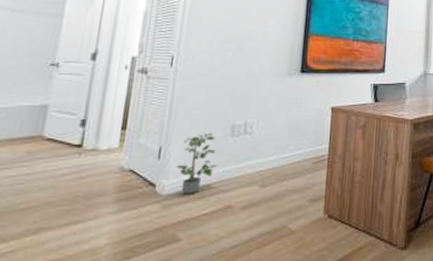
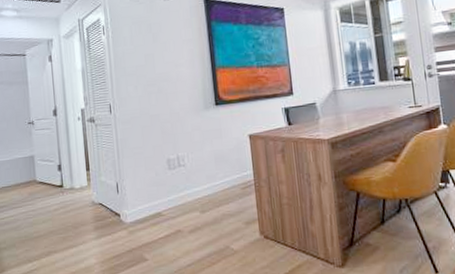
potted plant: present [176,133,218,195] -> none [131,167,164,222]

